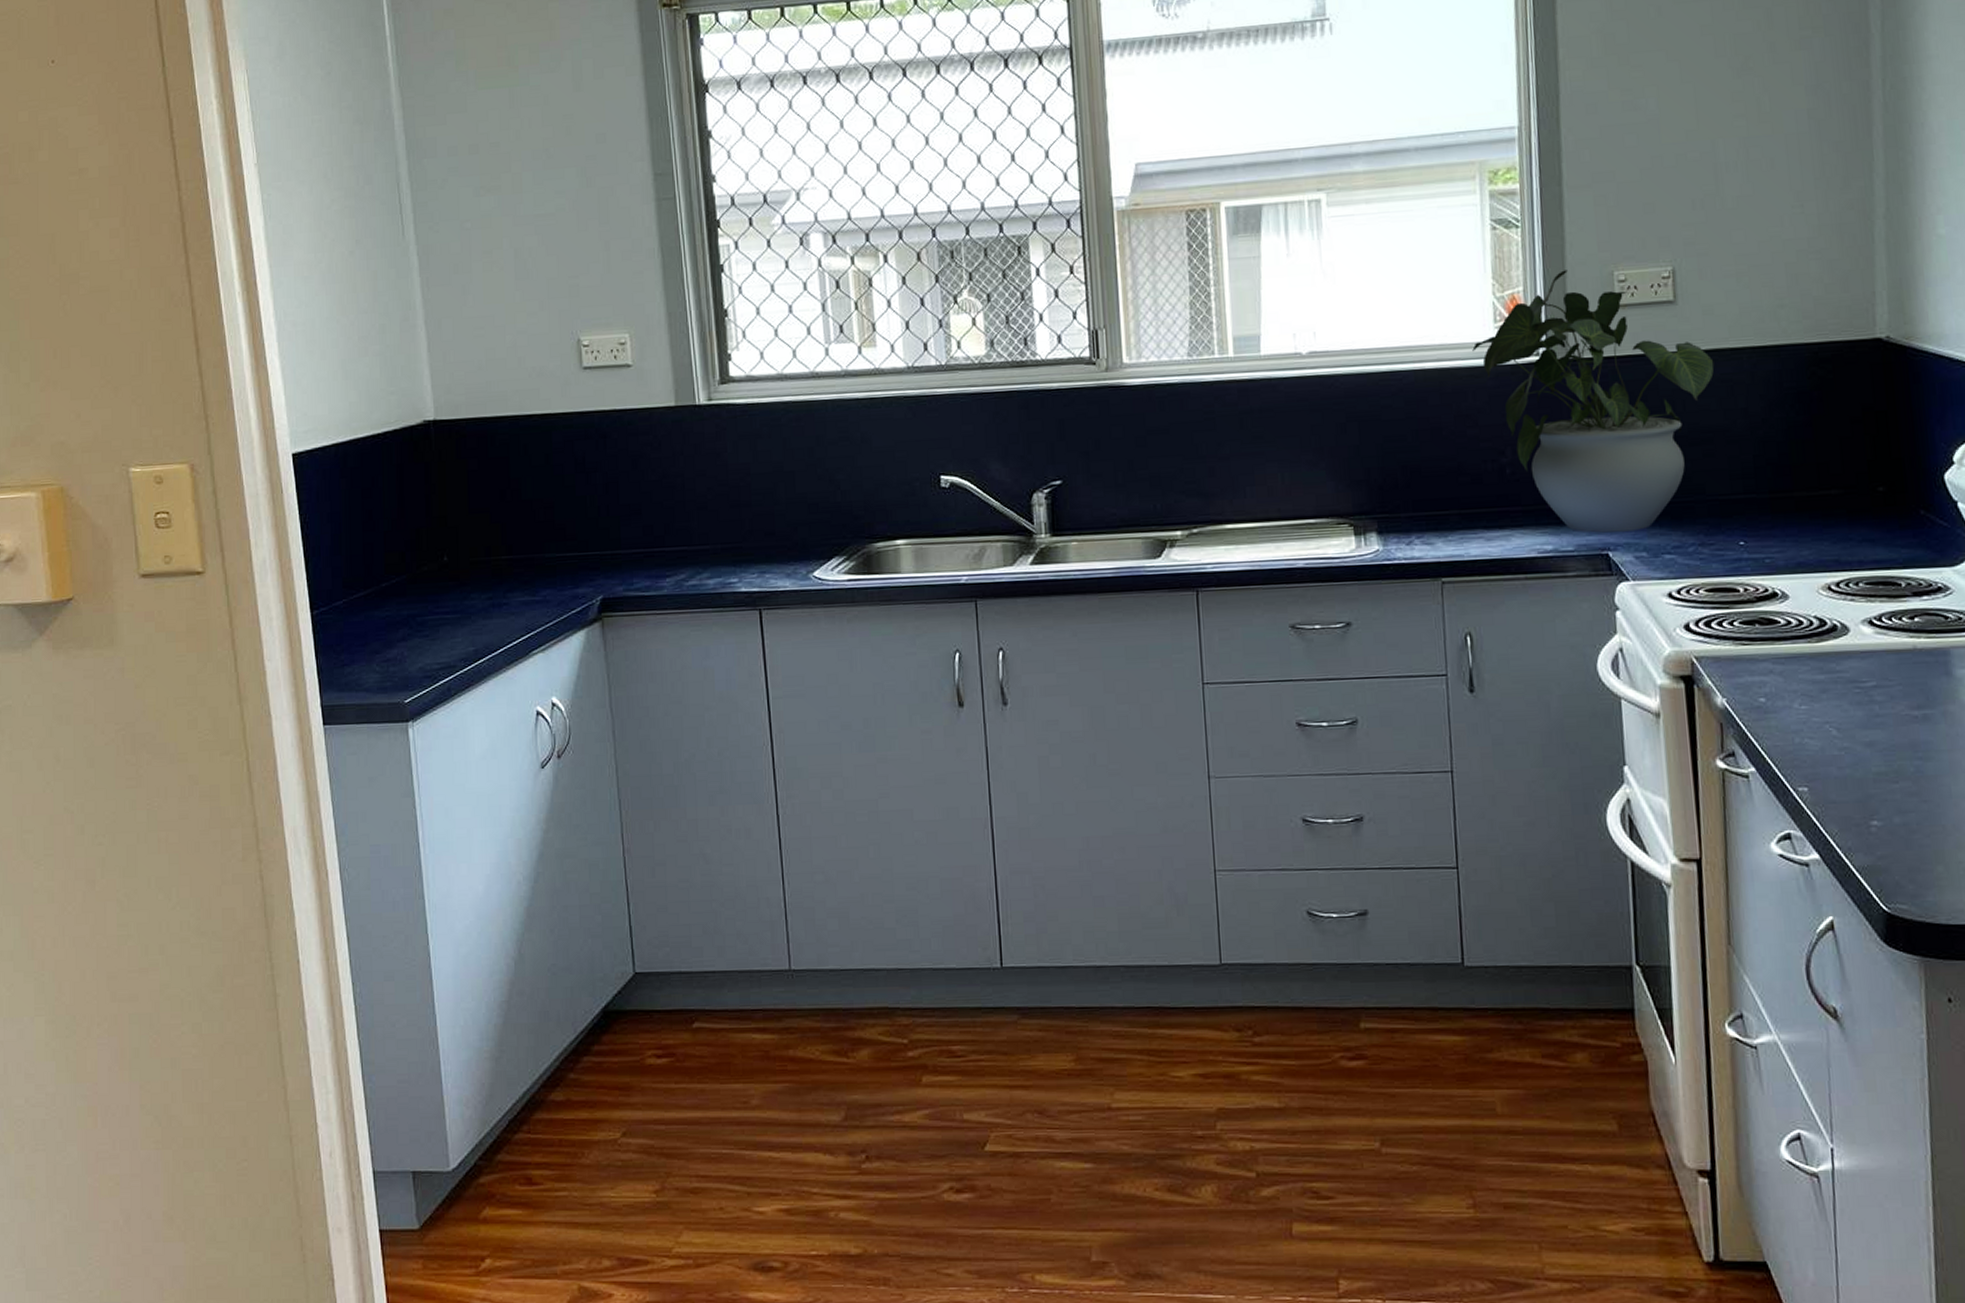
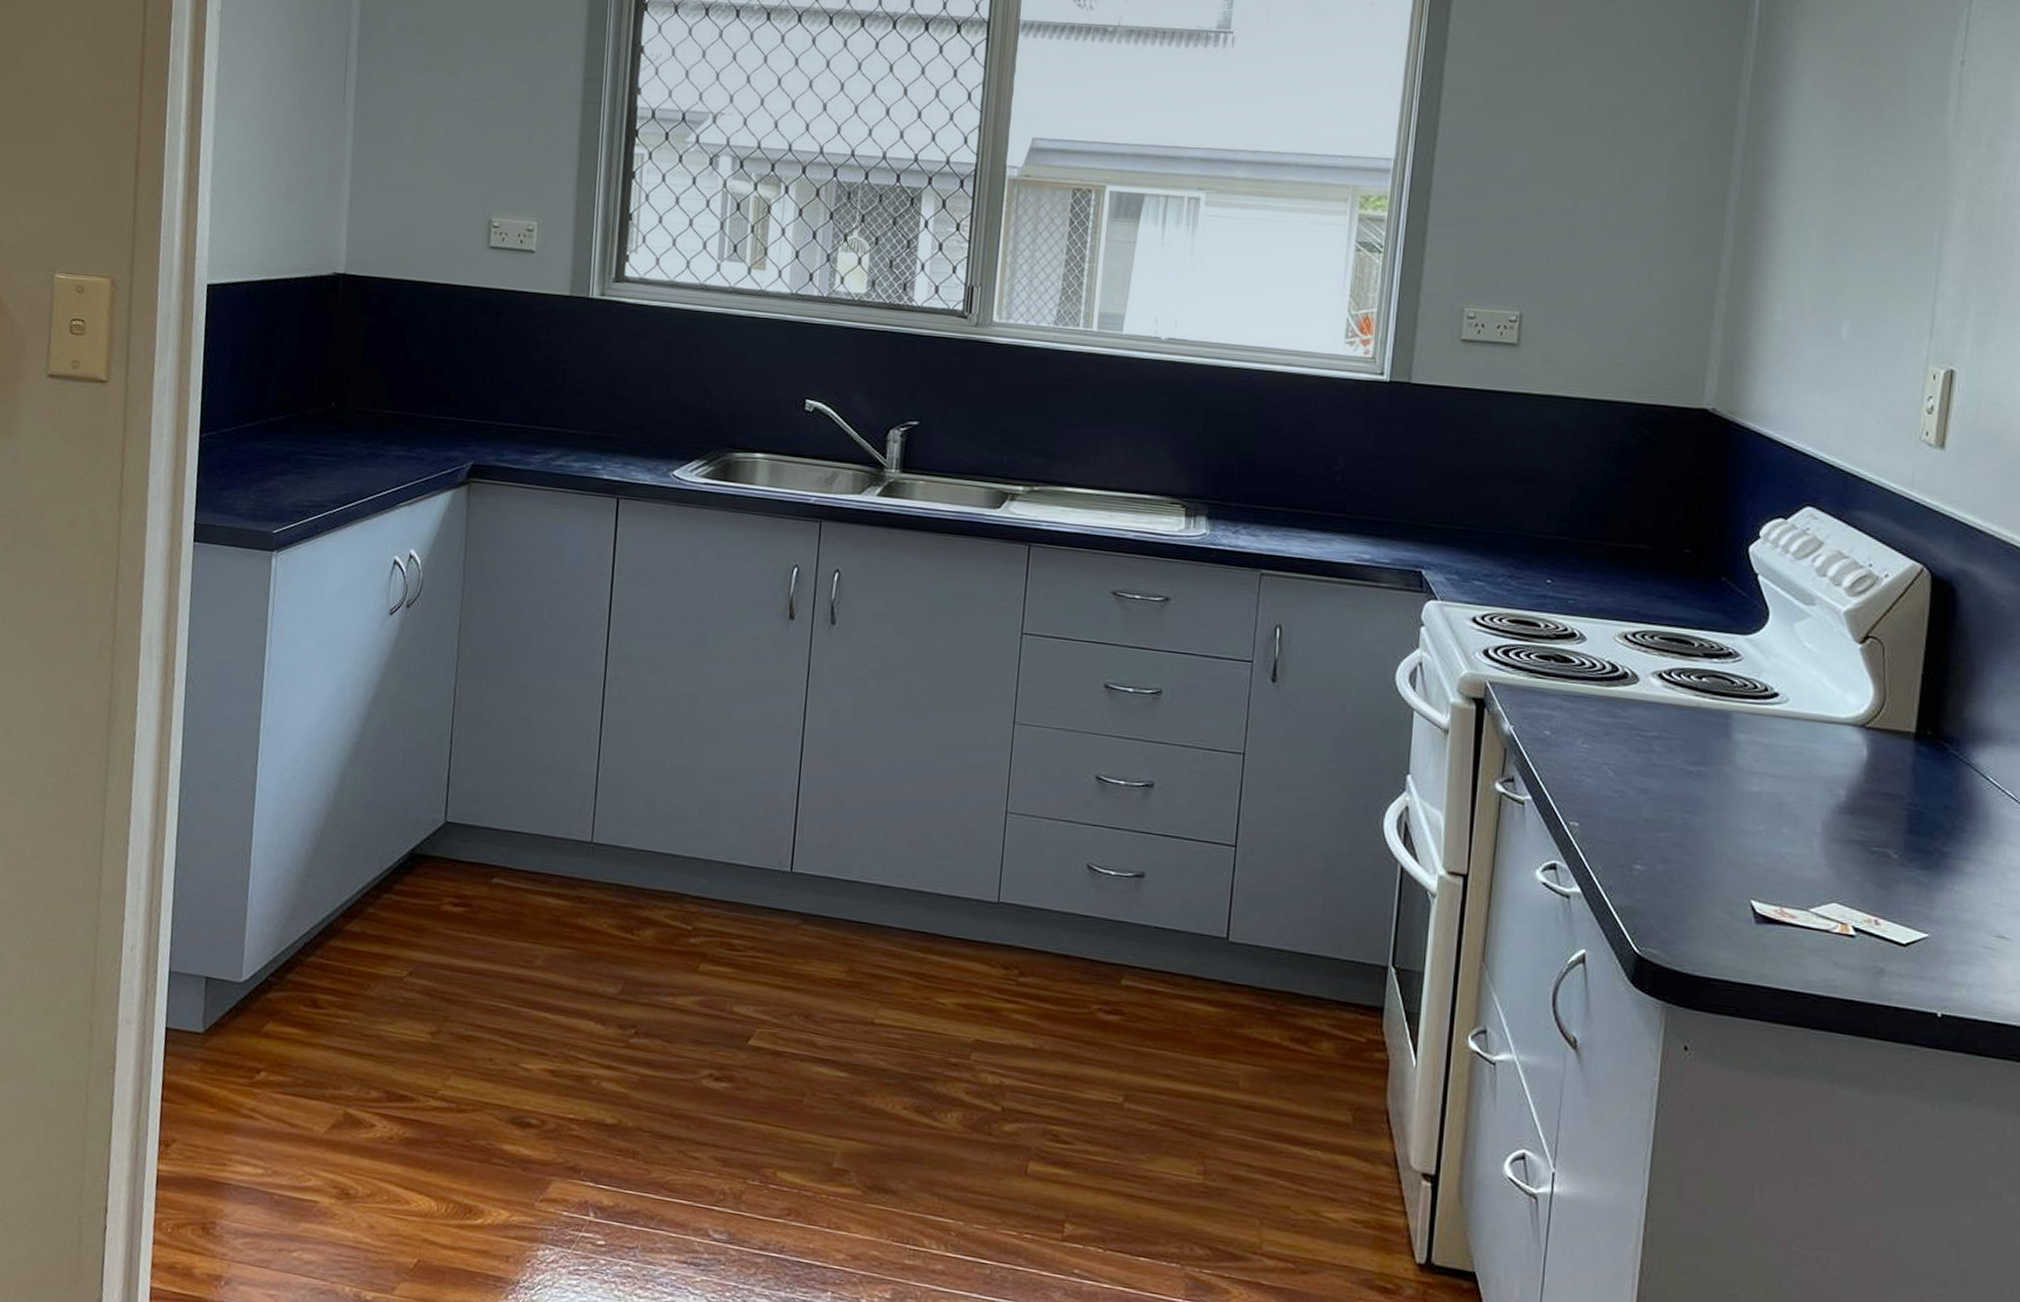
potted plant: present [1472,270,1714,533] -> none [1321,299,1547,554]

